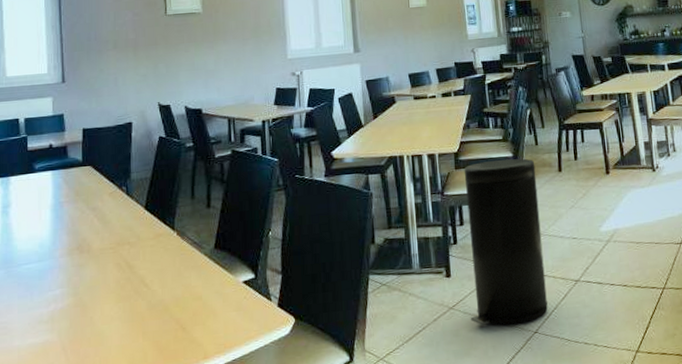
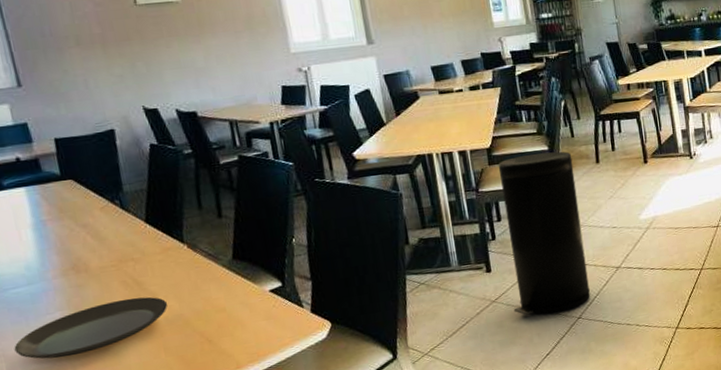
plate: none [16,280,152,335] -> present [14,296,168,359]

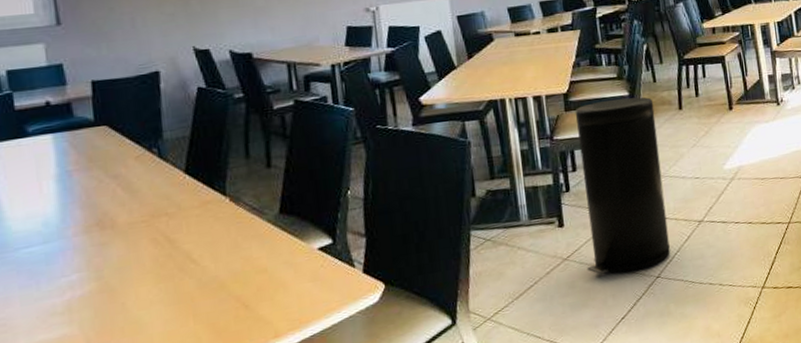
plate: present [14,296,168,359] -> none [19,256,202,329]

